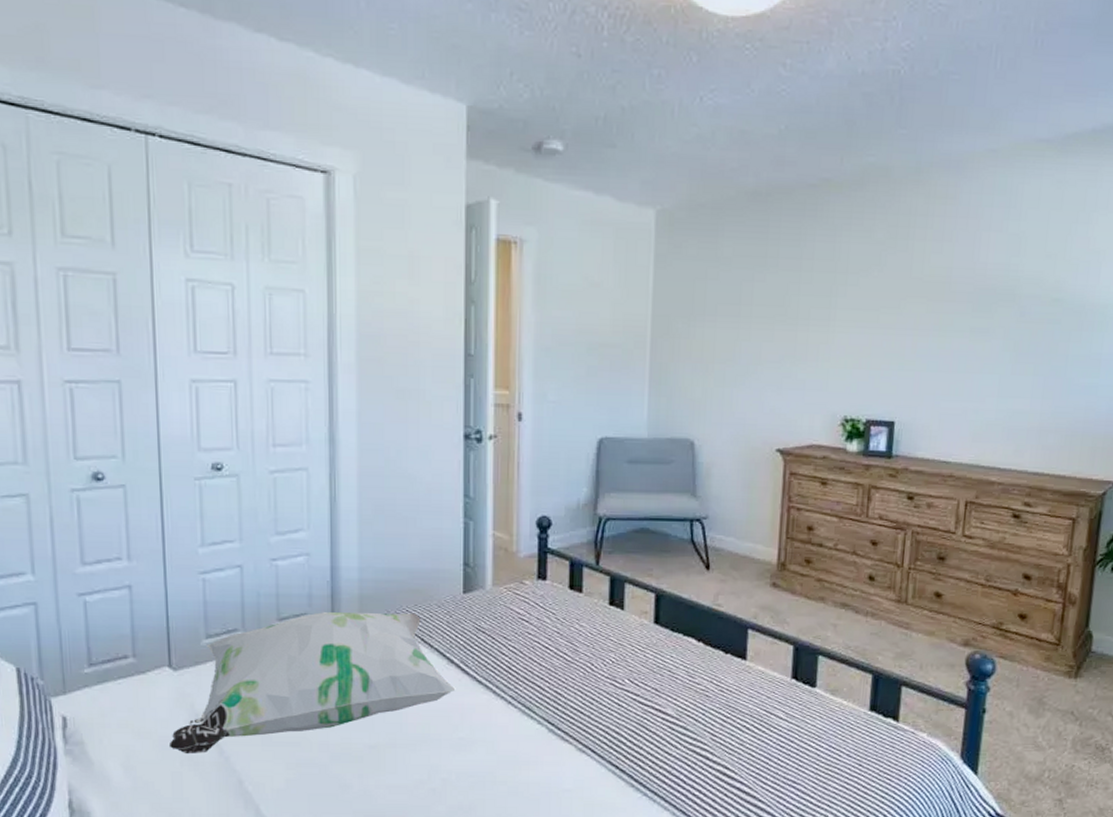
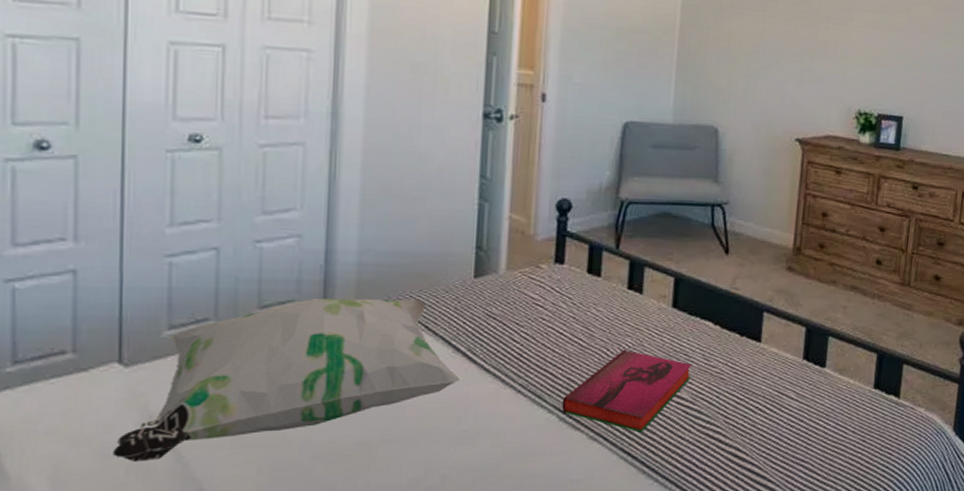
hardback book: none [550,664,676,747] -> present [561,349,692,433]

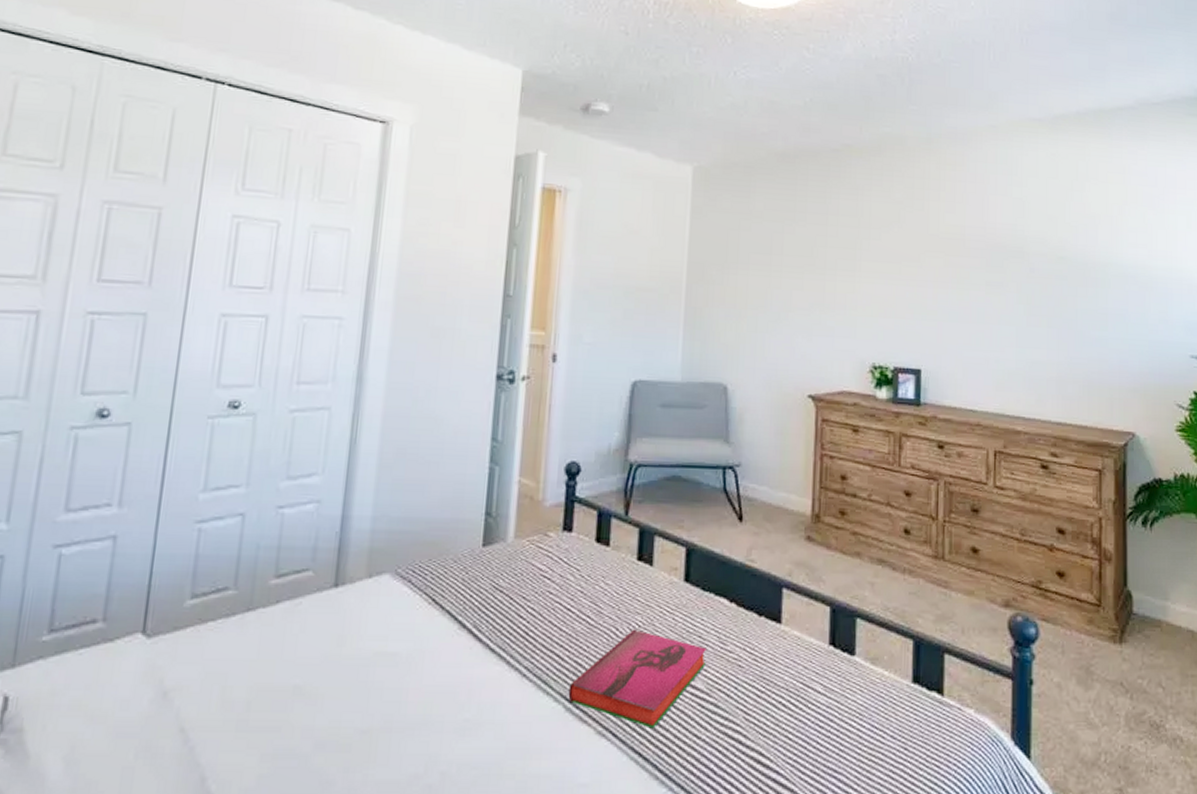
decorative pillow: present [113,299,460,463] -> none [126,568,464,744]

